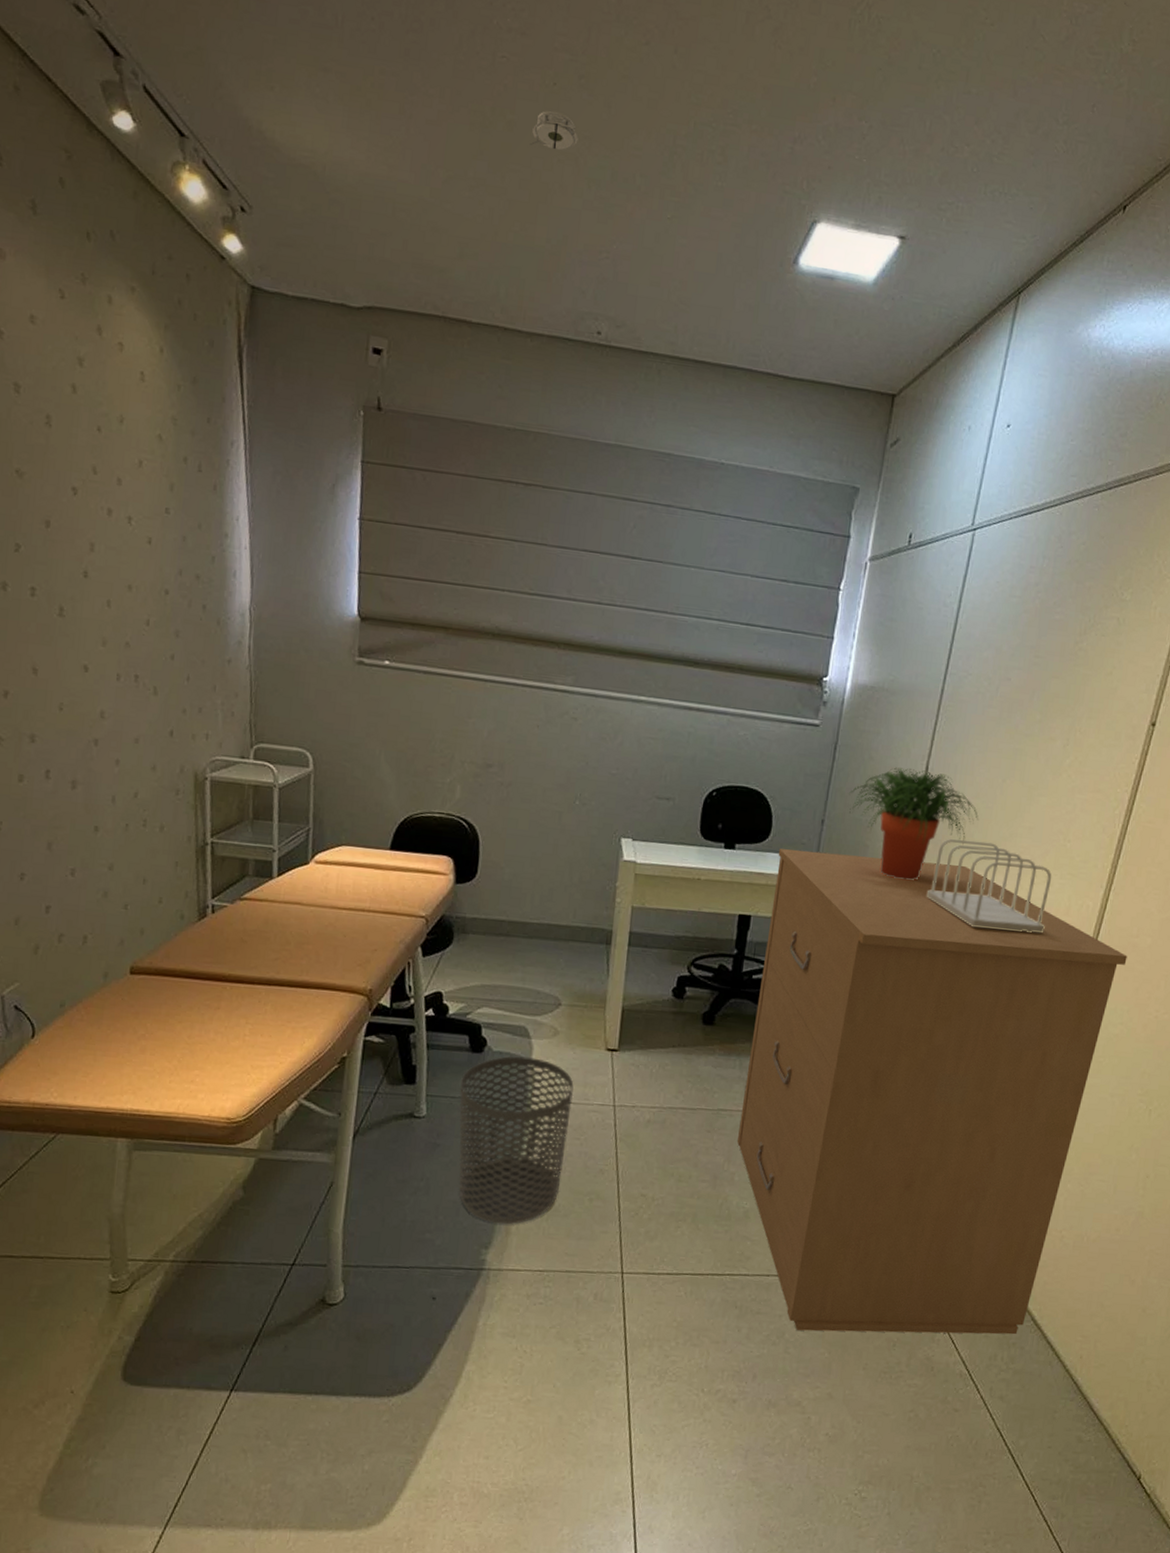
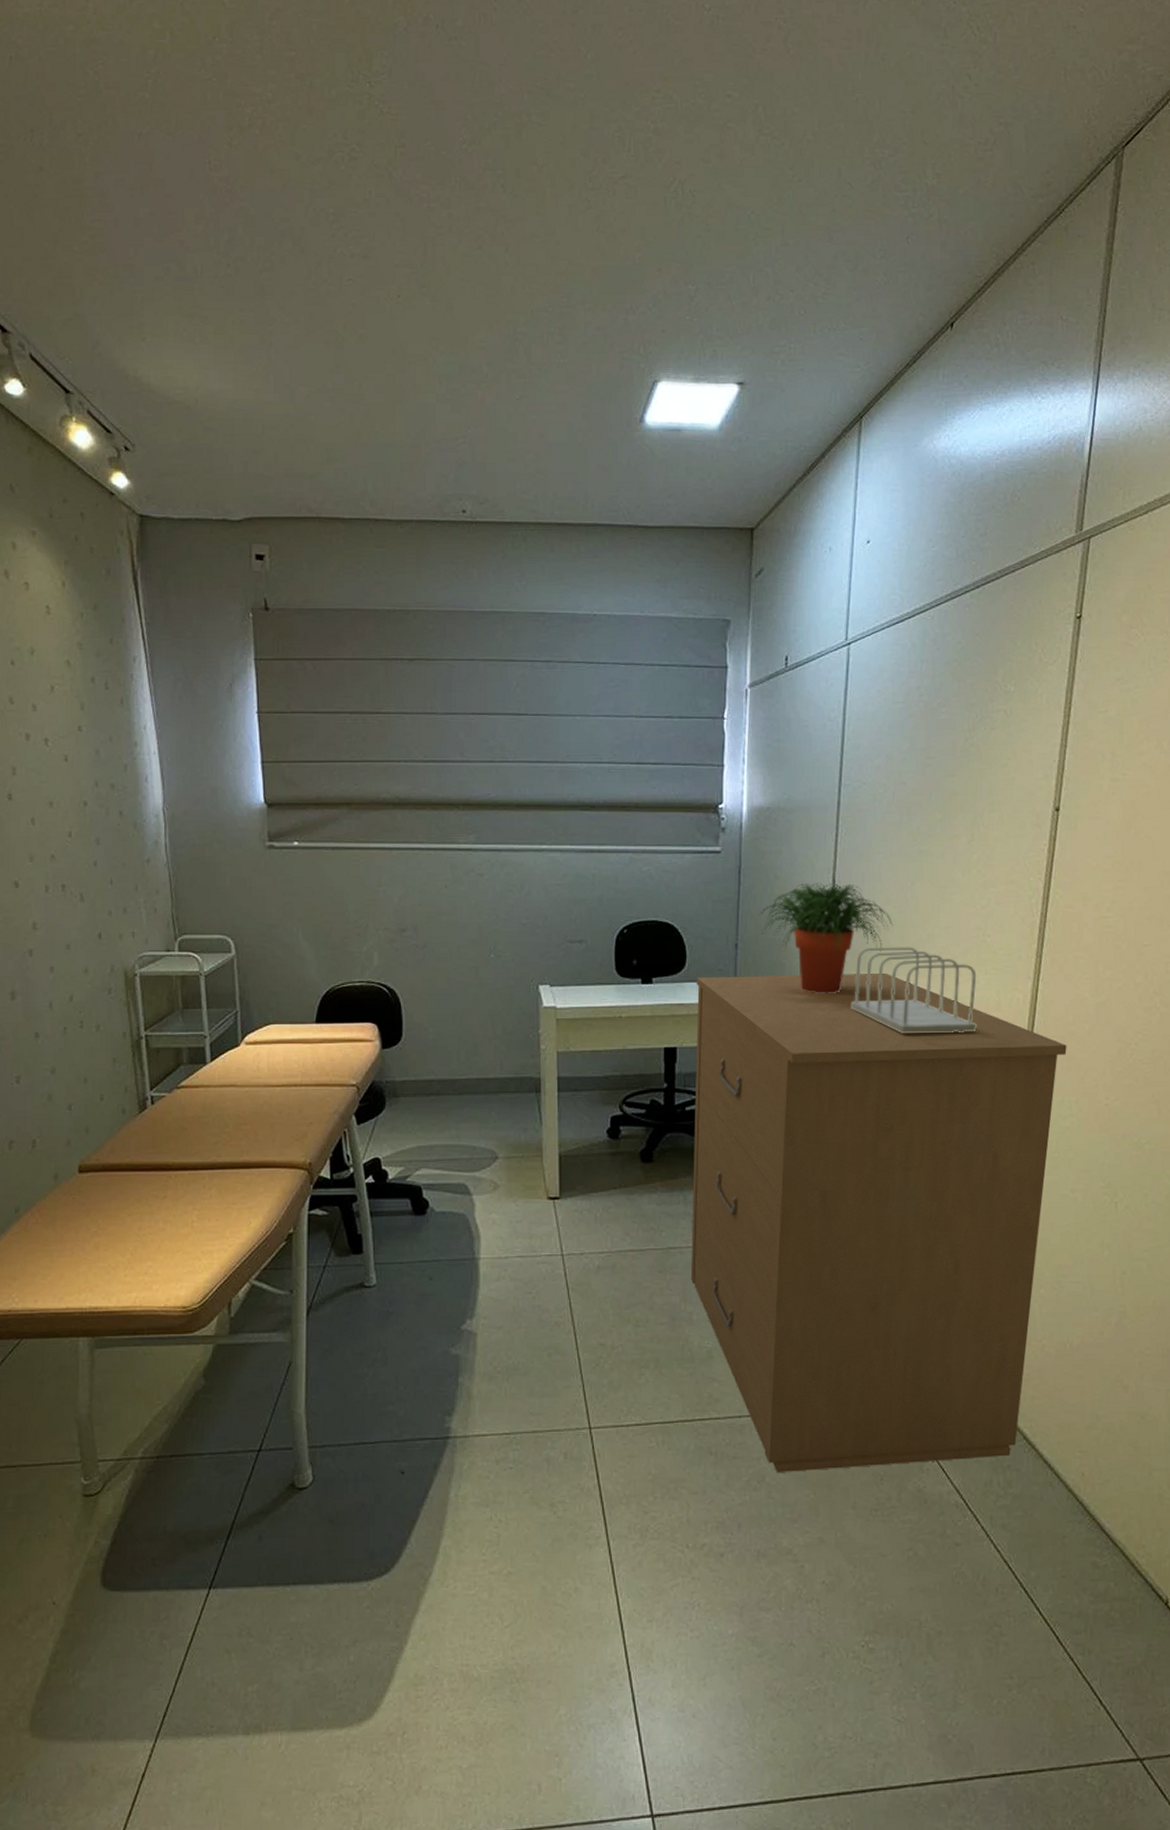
waste bin: present [459,1056,574,1225] -> none [406,1214,520,1389]
smoke detector: present [530,110,579,150] -> none [381,320,425,354]

